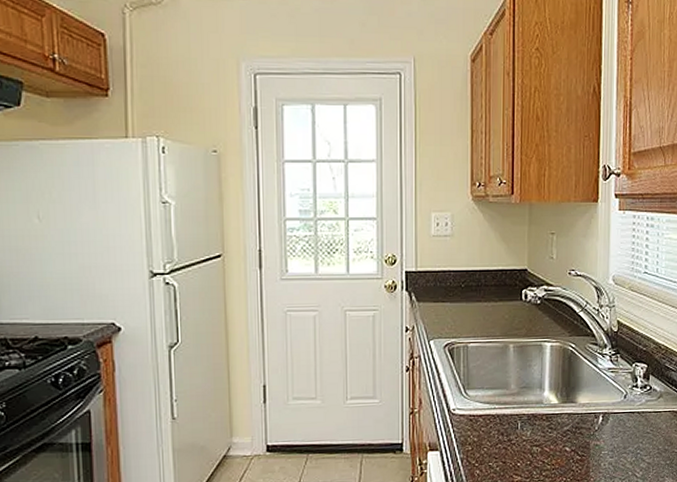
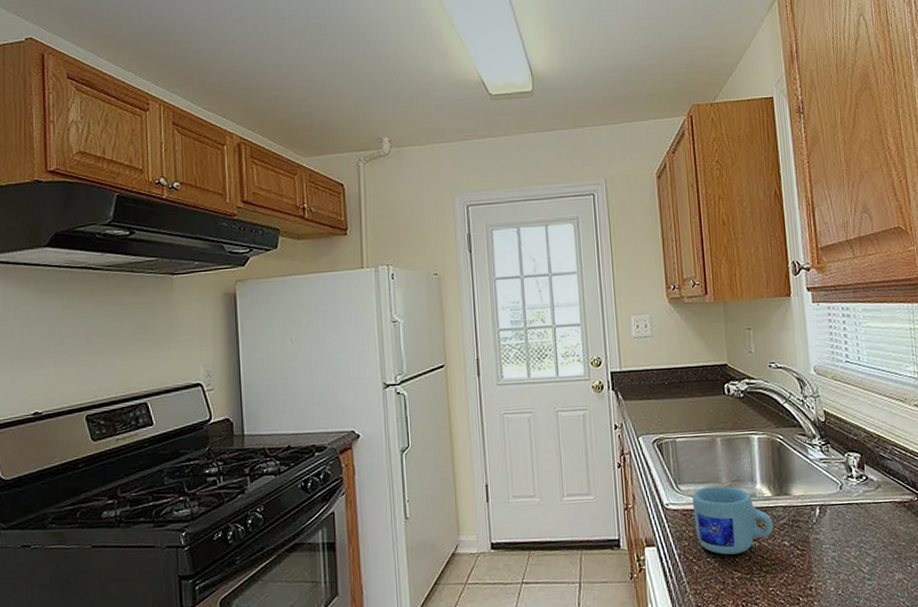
mug: none [479,392,557,460] -> present [692,486,774,555]

